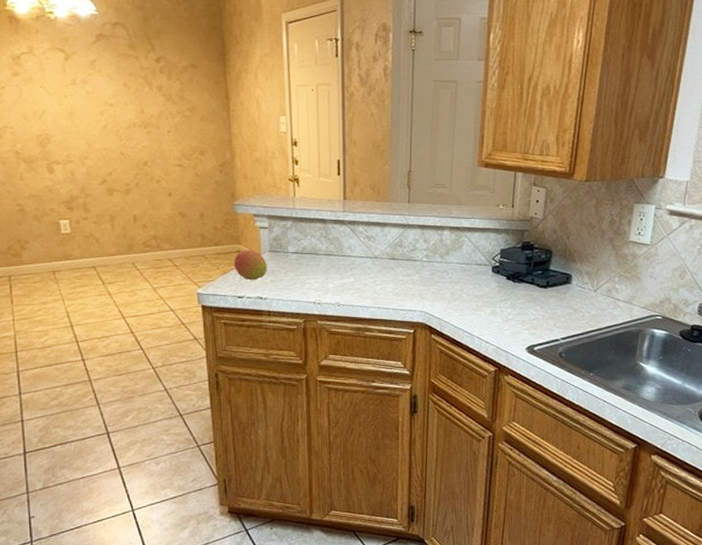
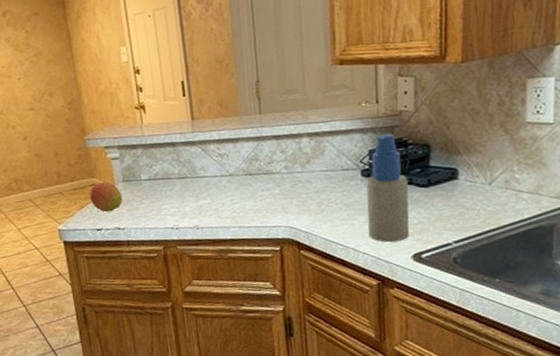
spray bottle: none [492,235,530,334] -> present [366,133,410,242]

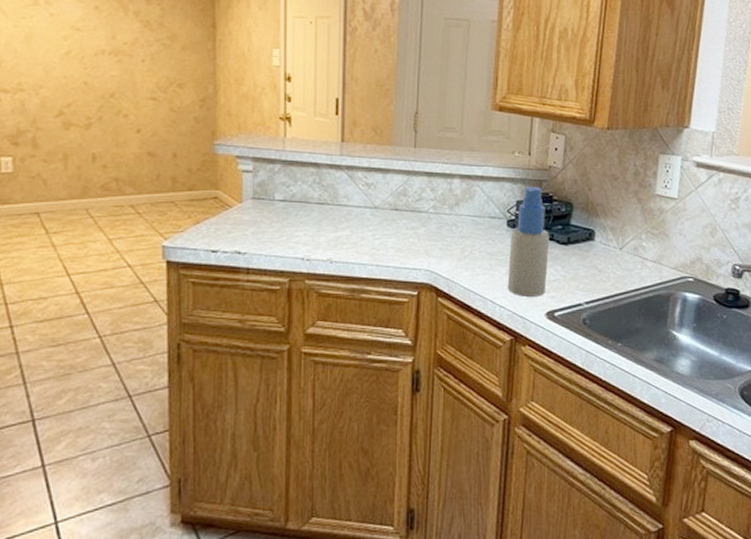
fruit: present [89,181,123,213] -> none [208,196,249,232]

